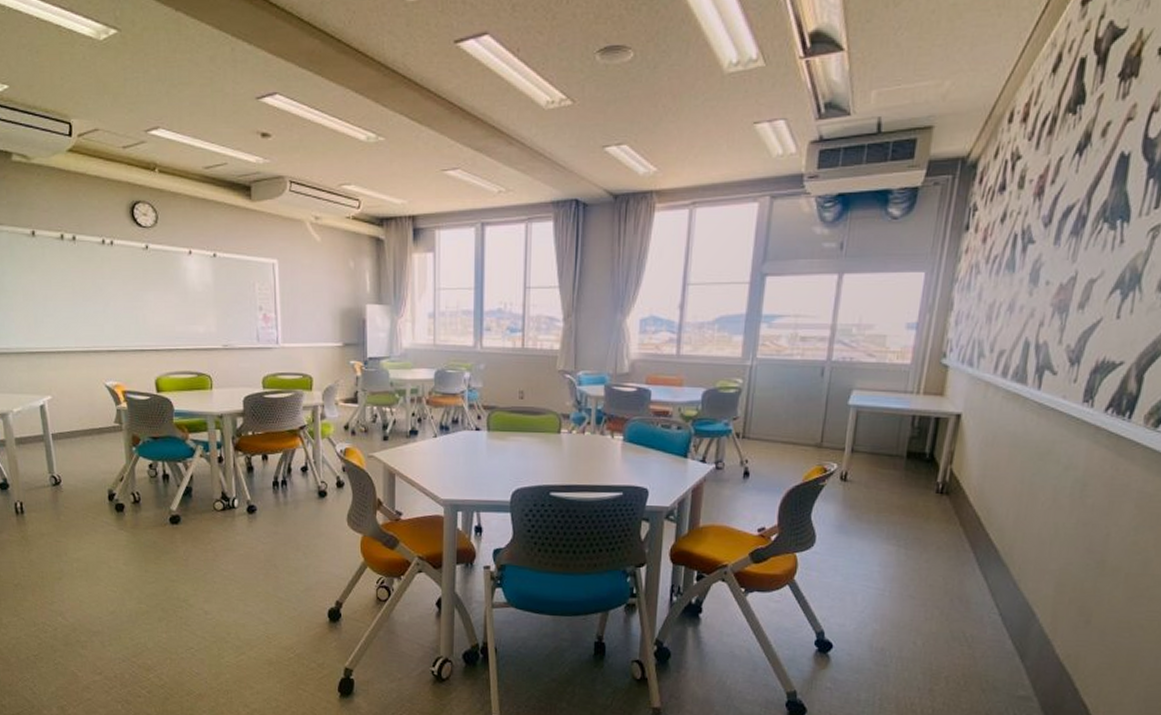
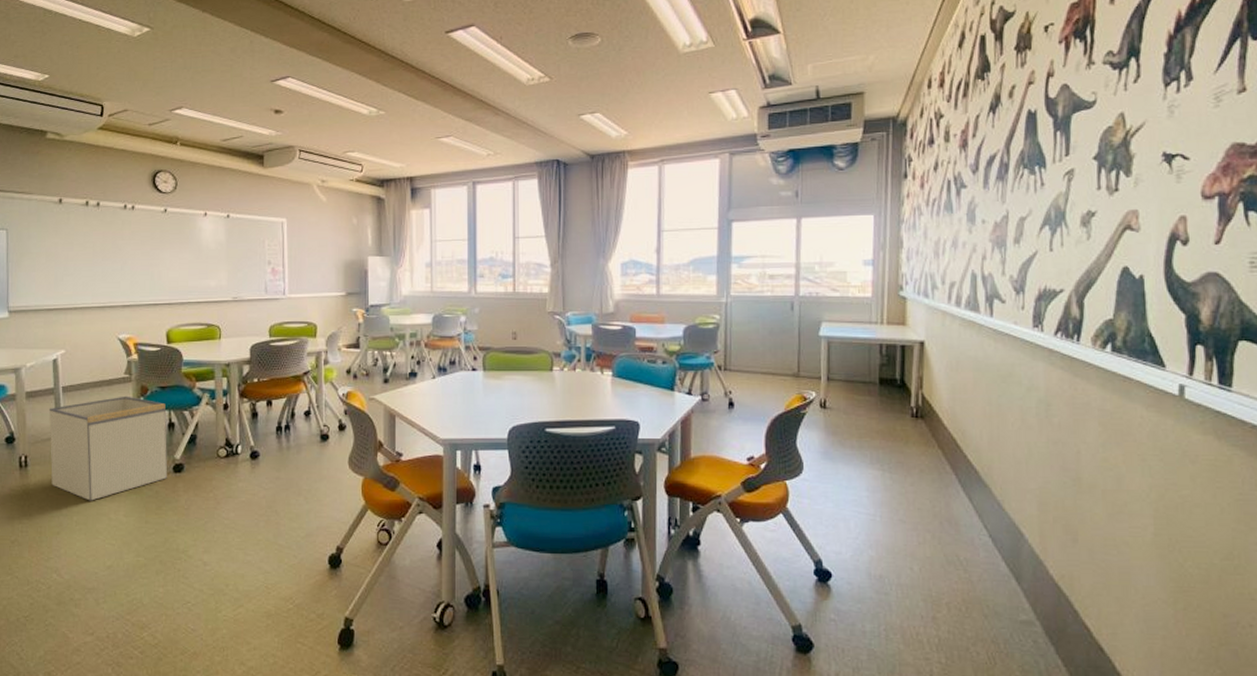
storage bin: none [40,445,165,549] -> present [48,396,168,501]

